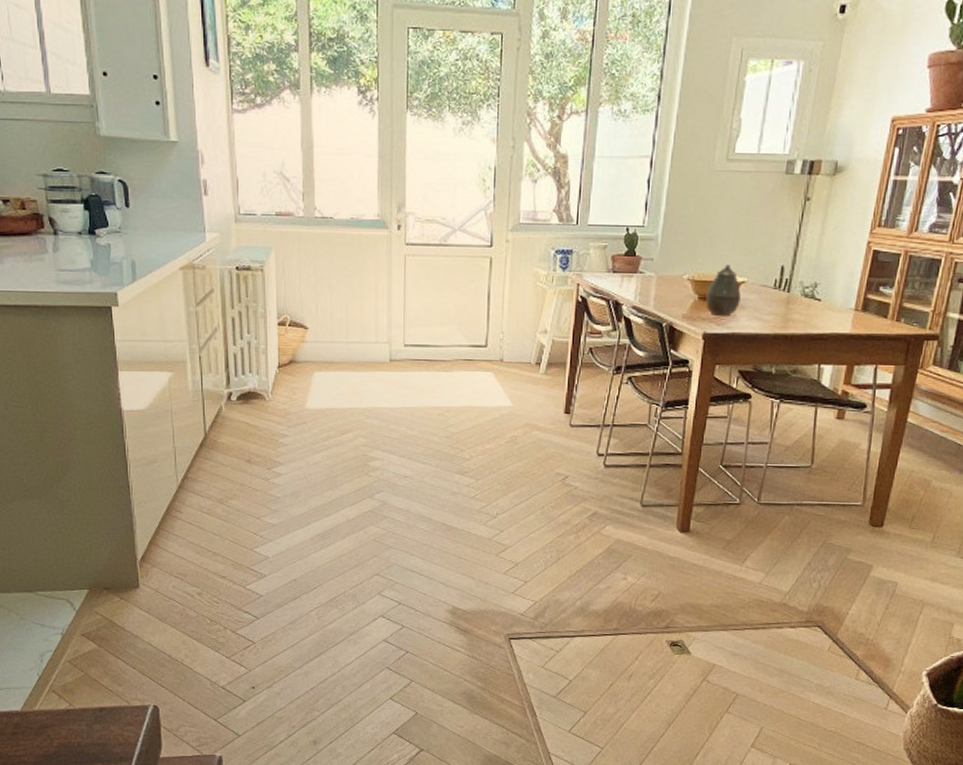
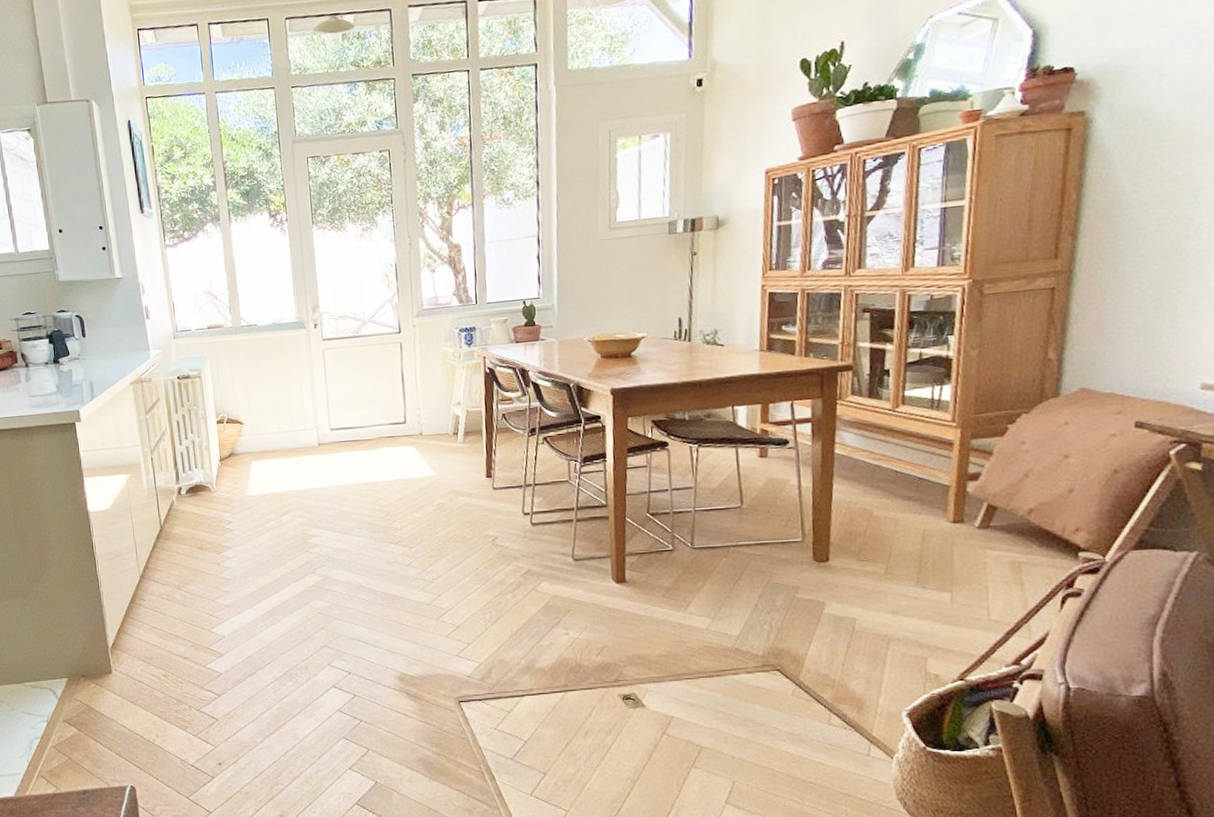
decorative jar: present [705,264,741,317] -> none [608,323,643,373]

